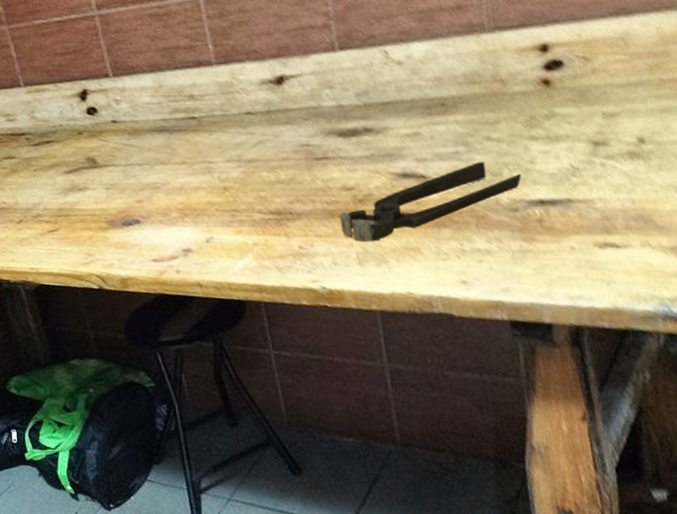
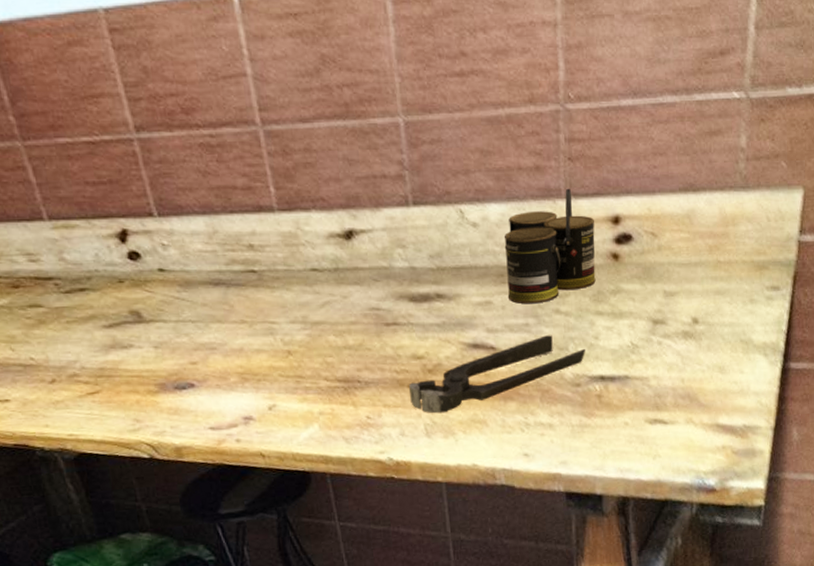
paint can: none [429,23,527,133] -> present [504,189,596,304]

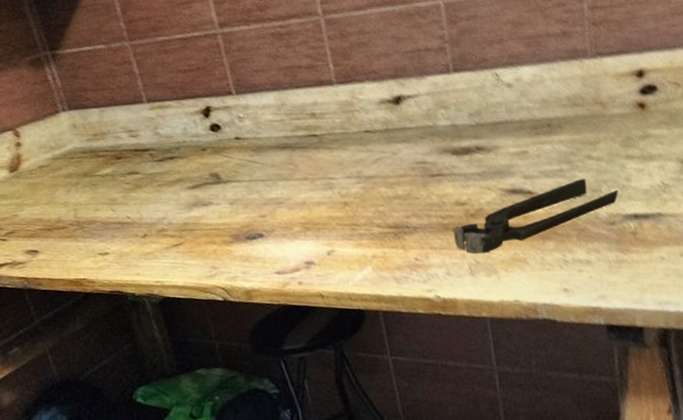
paint can: present [504,189,596,304] -> none [536,49,625,152]

